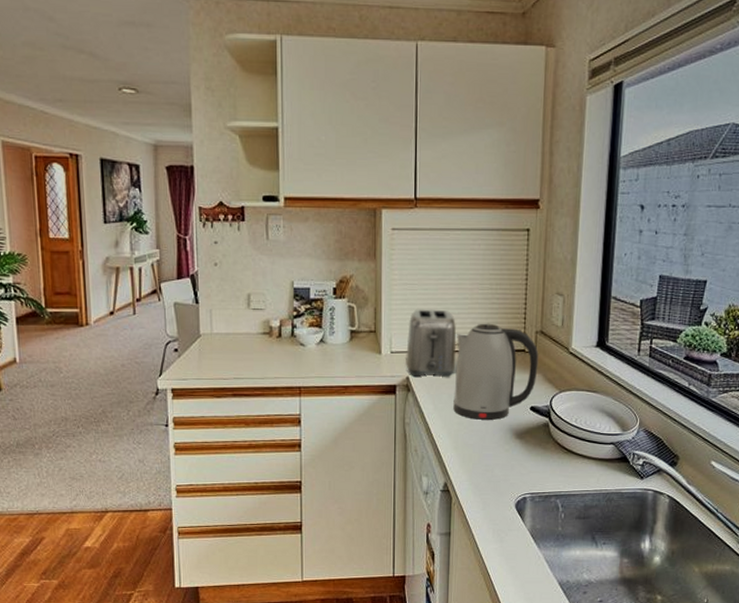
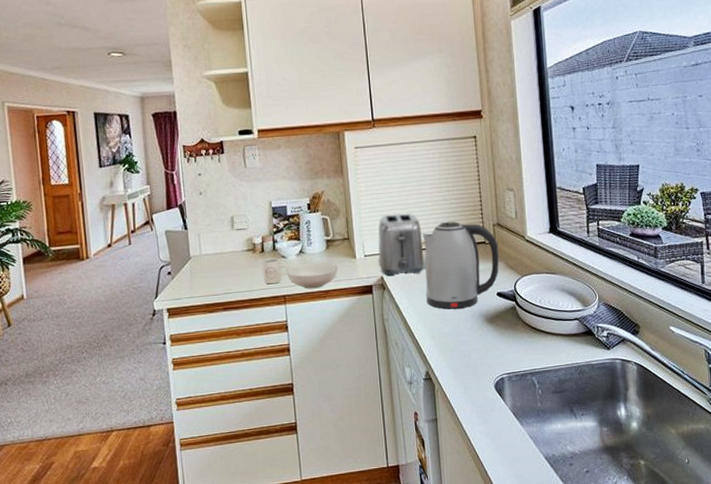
mug: none [278,345,307,373] -> present [261,258,289,285]
bowl: none [303,354,362,383] -> present [286,262,339,289]

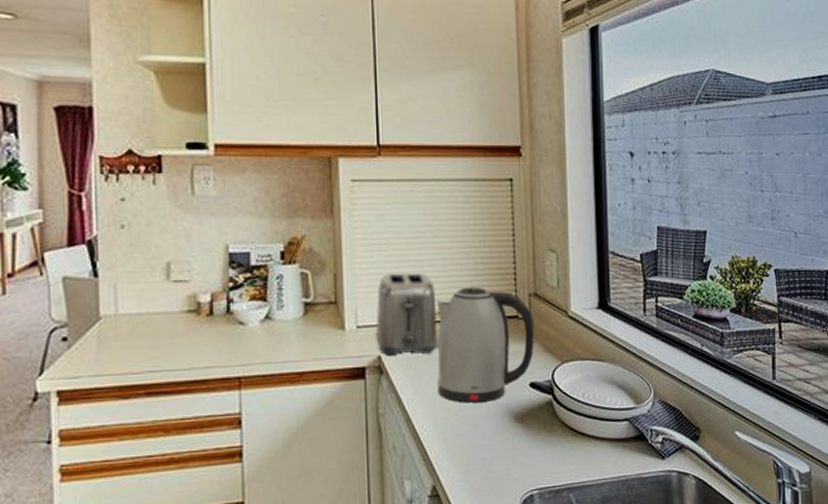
mug: present [261,258,289,285] -> none [208,325,248,361]
bowl: present [286,262,339,289] -> none [243,332,320,370]

